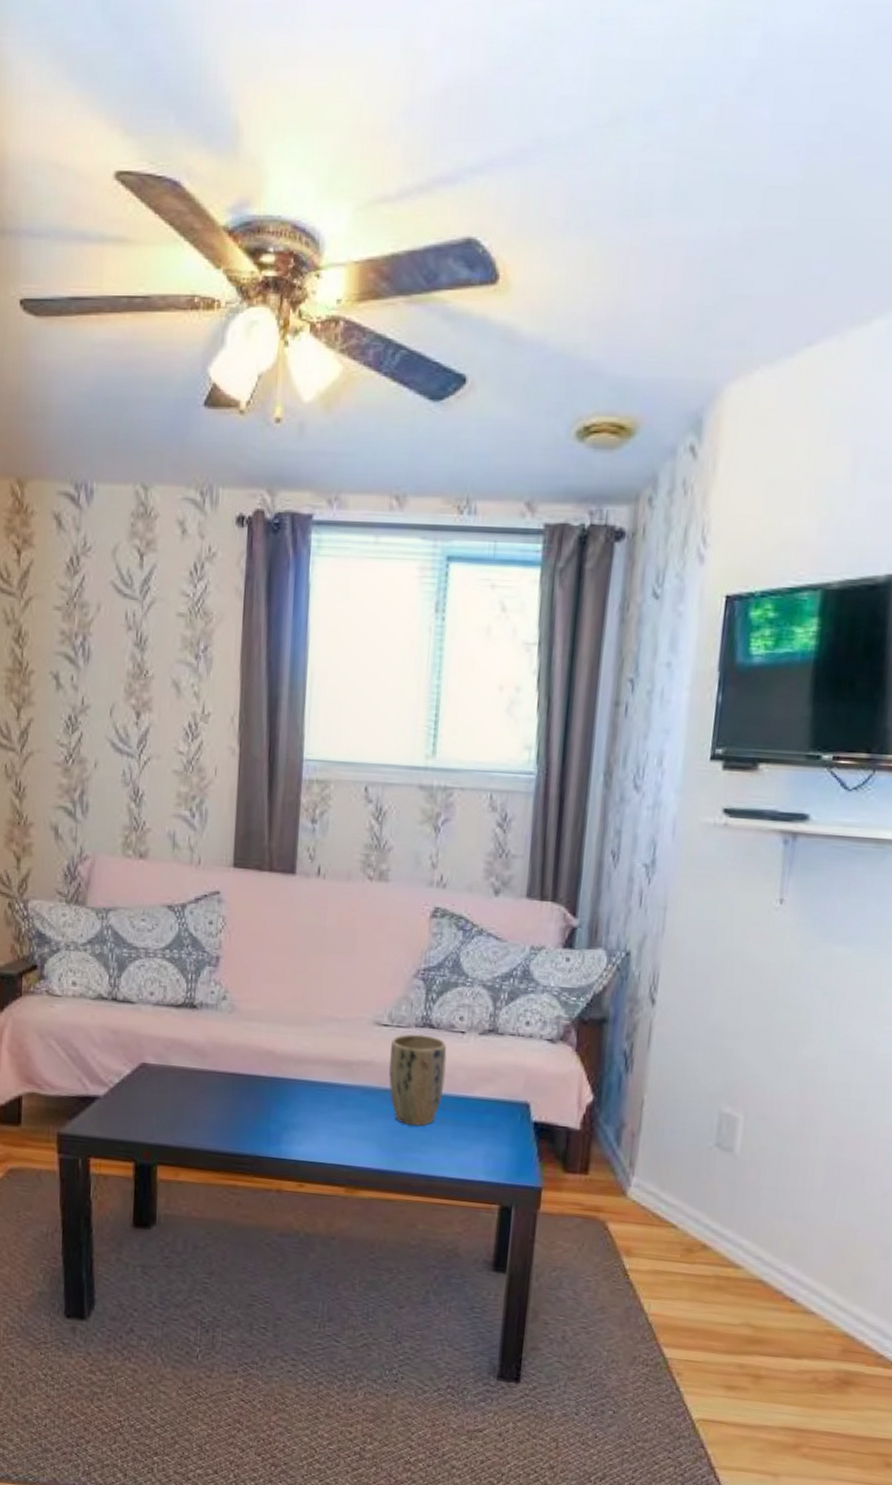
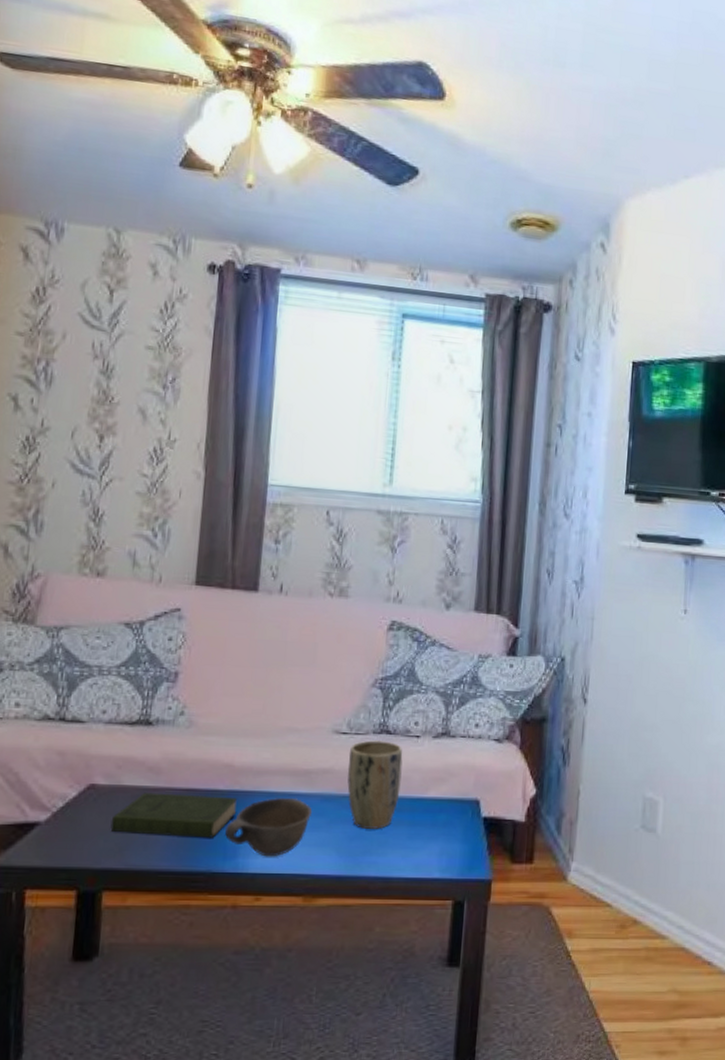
book: none [162,1074,279,1123] -> present [110,792,237,838]
bowl: none [268,1086,354,1146] -> present [224,797,313,857]

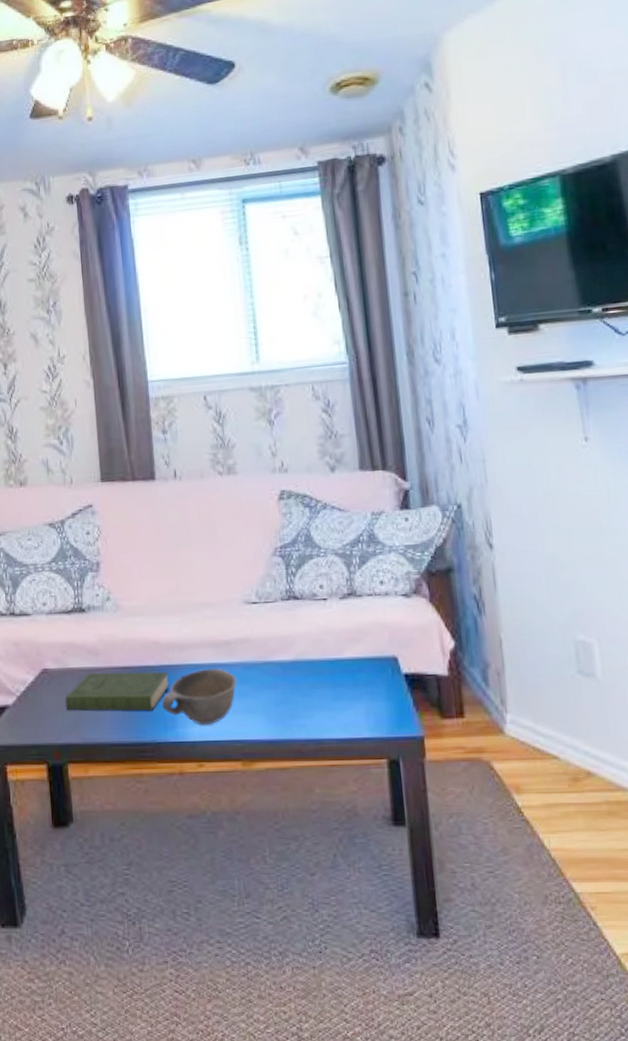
plant pot: present [347,740,403,829] -> none [261,606,317,693]

